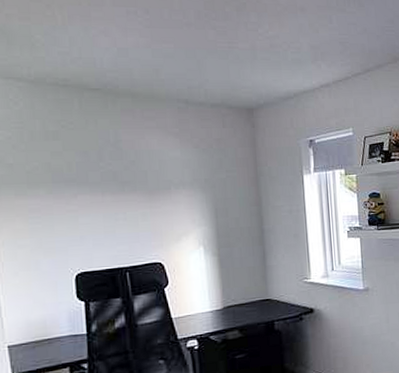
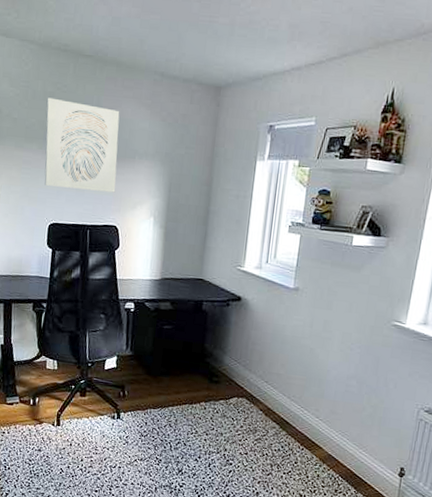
wall art: none [49,137,154,233] -> present [44,97,120,193]

